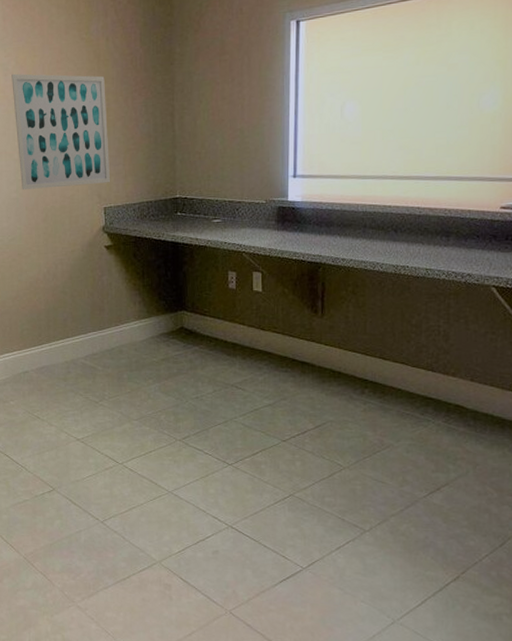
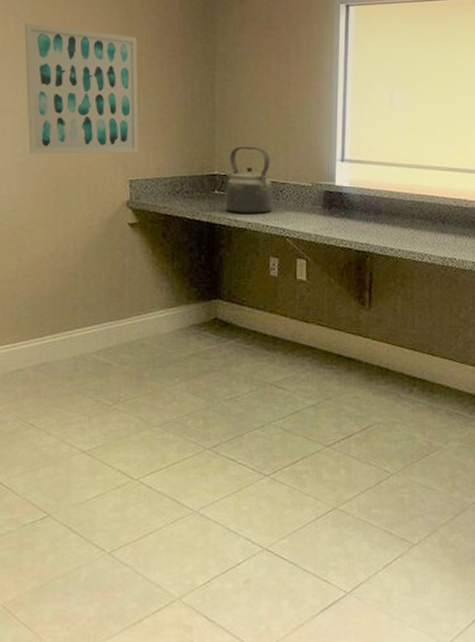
kettle: none [185,169,230,232] -> present [224,146,273,214]

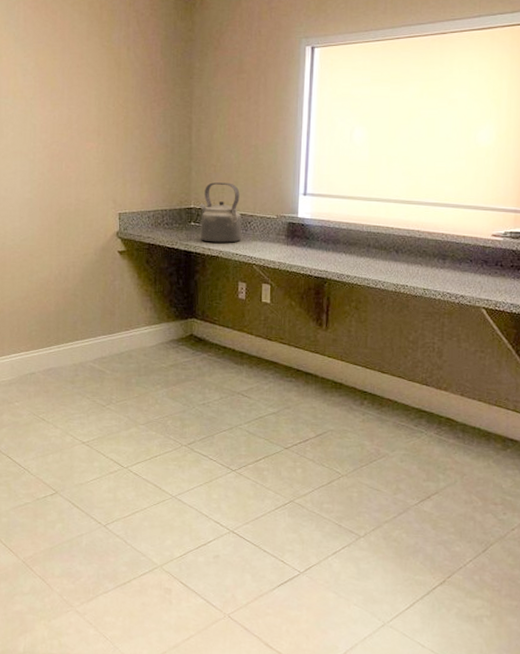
wall art: present [24,22,139,154] -> none [30,74,127,191]

